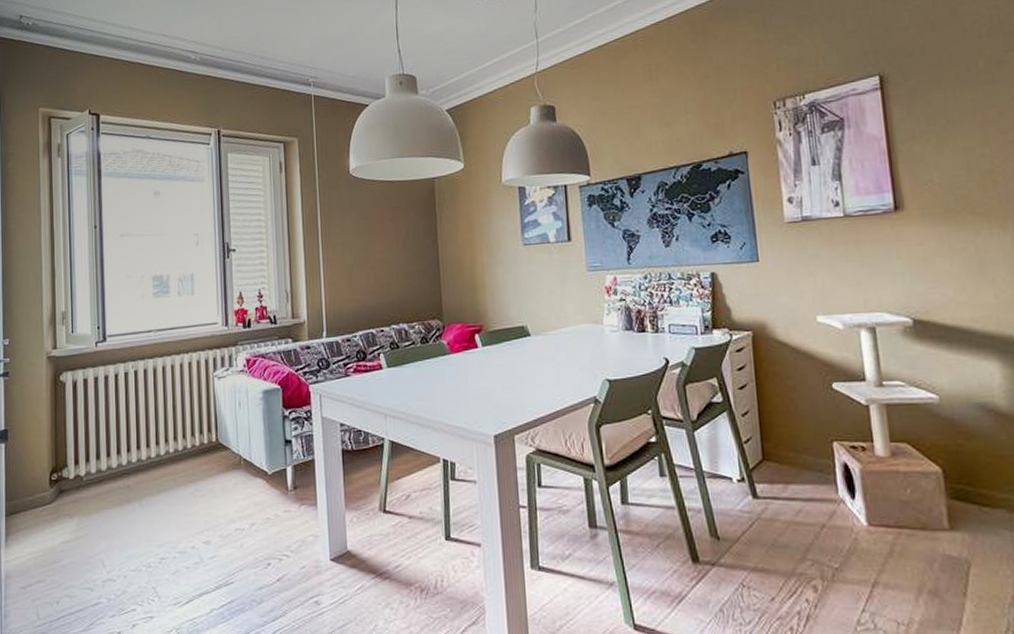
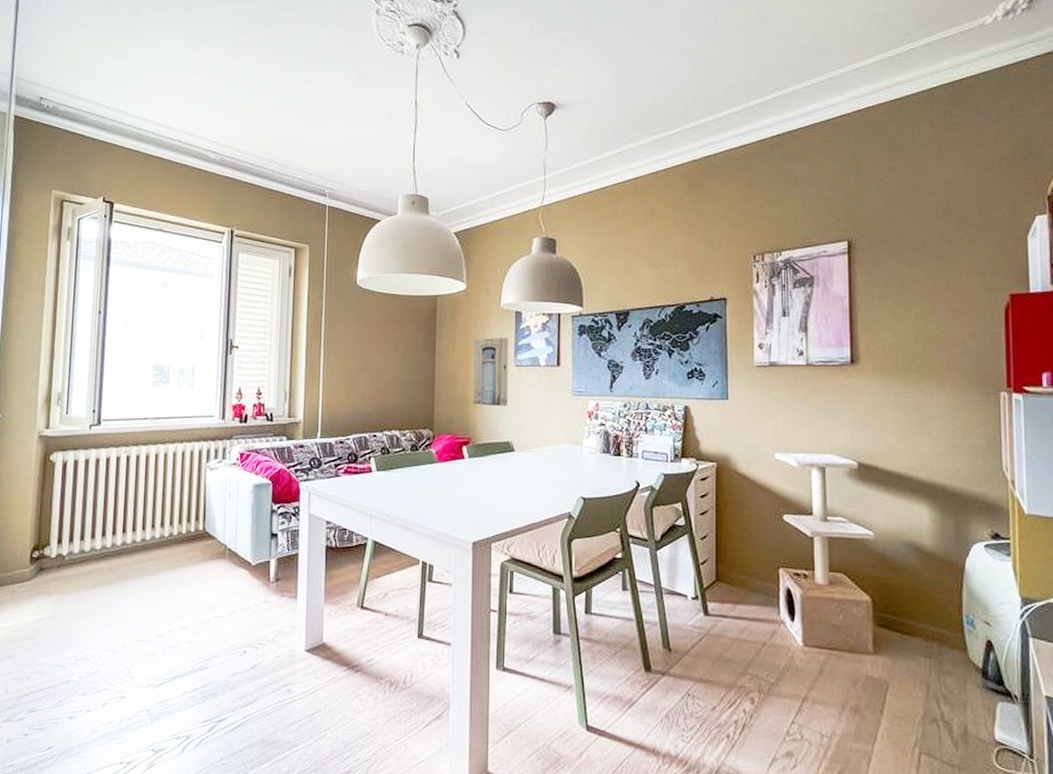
wall art: none [477,215,519,290] -> present [473,337,509,407]

